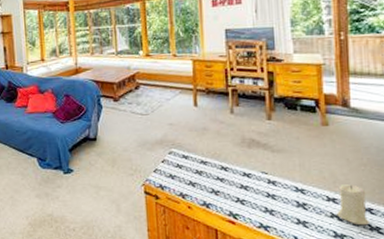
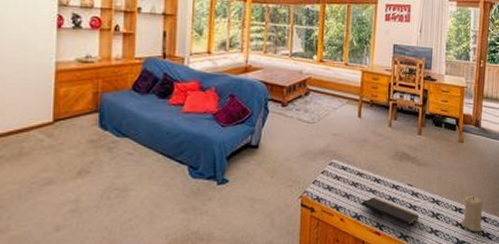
notepad: none [209,185,281,222] -> present [362,196,420,232]

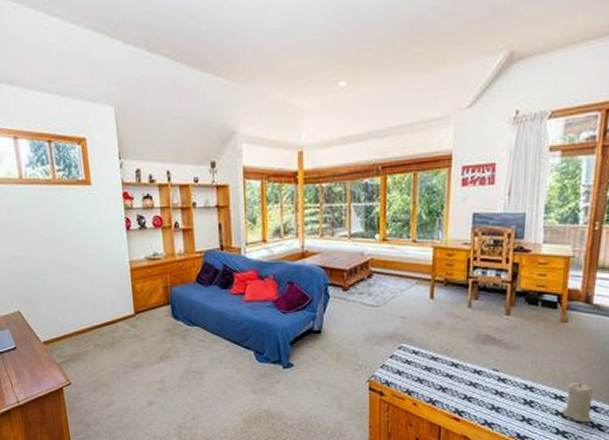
notepad: present [362,196,420,232] -> none [437,382,508,419]

